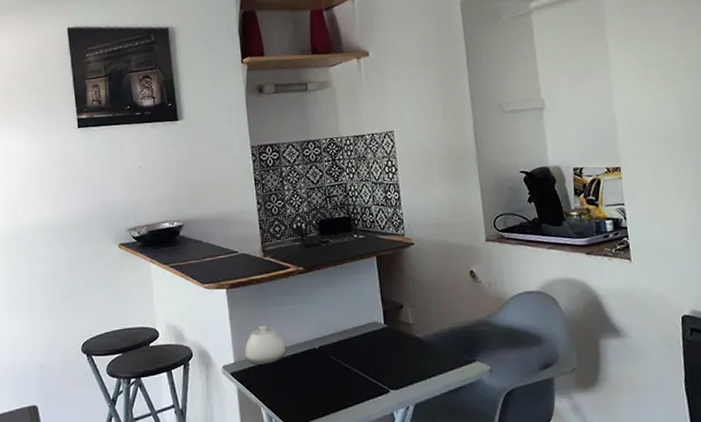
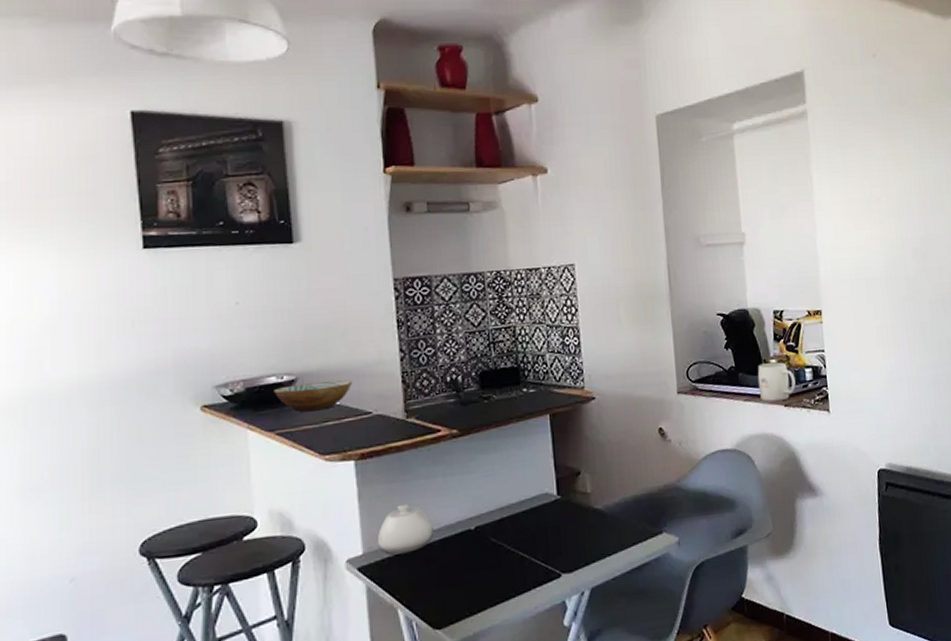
bowl: none [168,226,223,251] -> present [274,380,352,413]
mug: none [559,214,597,250] -> present [757,362,796,402]

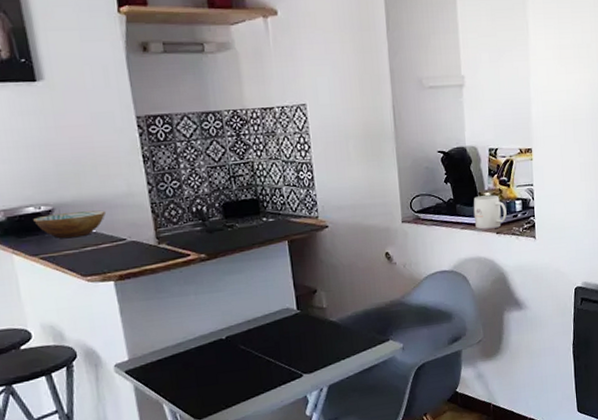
sugar bowl: present [377,502,434,555] -> none [140,317,190,360]

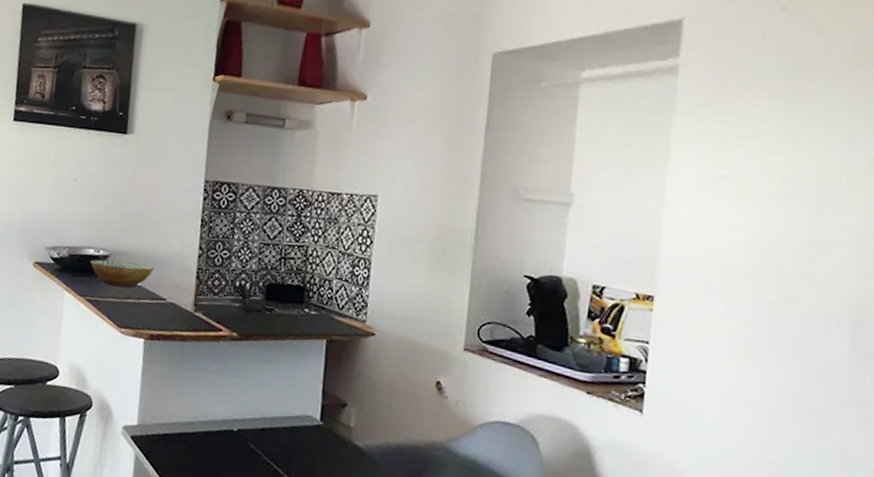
mug: present [473,195,507,230] -> none [558,340,606,387]

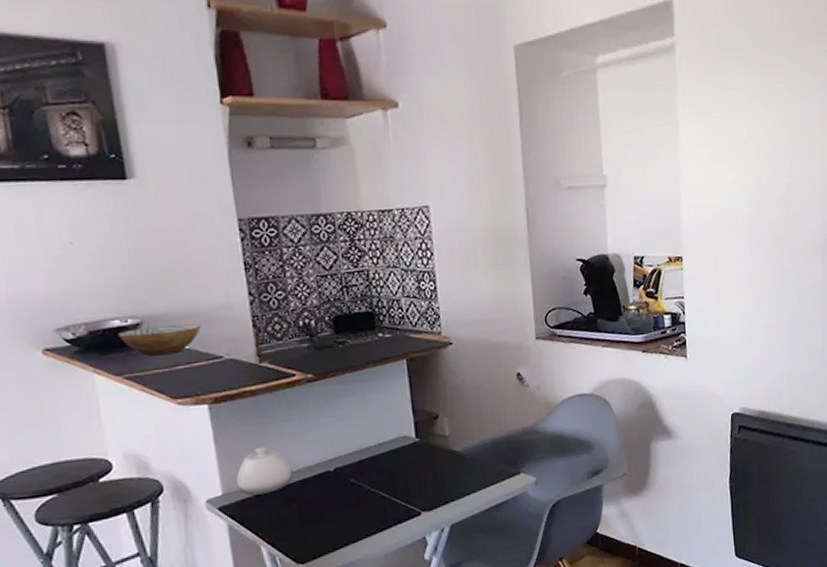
sugar bowl: none [150,388,201,436] -> present [236,445,293,495]

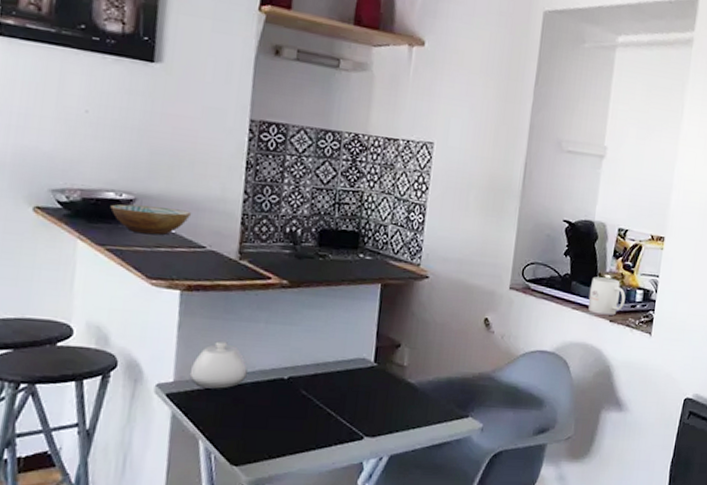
mug: none [616,308,654,348] -> present [588,277,626,315]

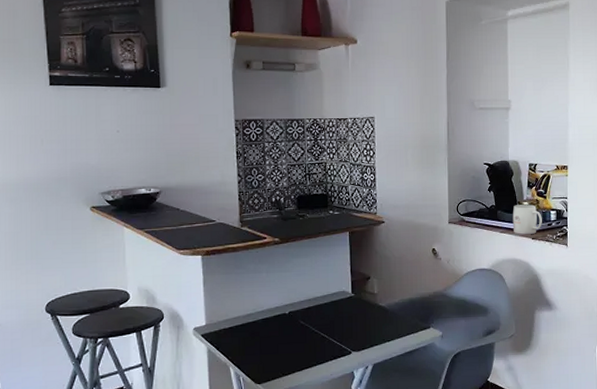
bowl: present [110,204,191,236] -> none [144,195,201,217]
sugar bowl: present [189,340,248,389] -> none [216,290,258,327]

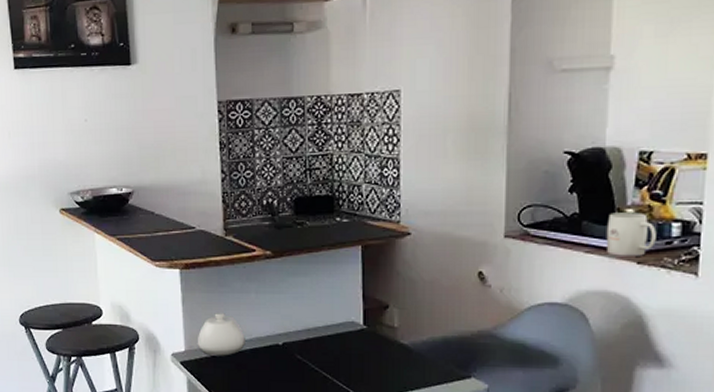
sugar bowl: none [216,290,258,327] -> present [197,312,245,356]

